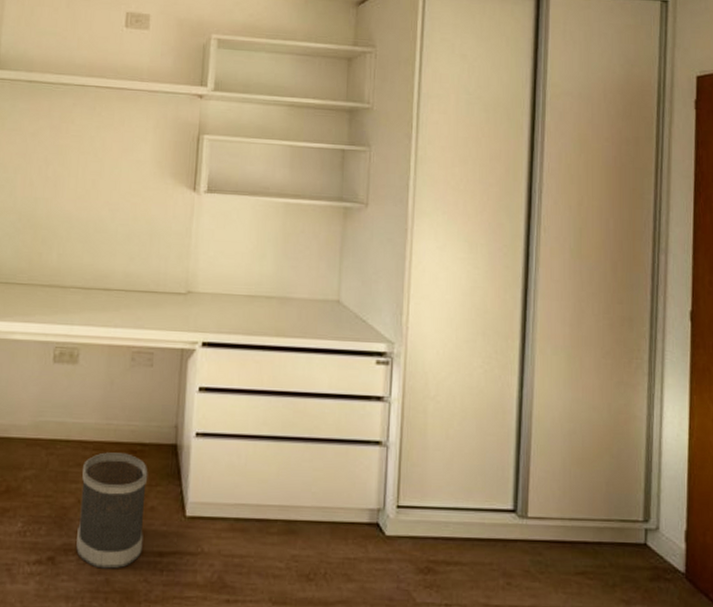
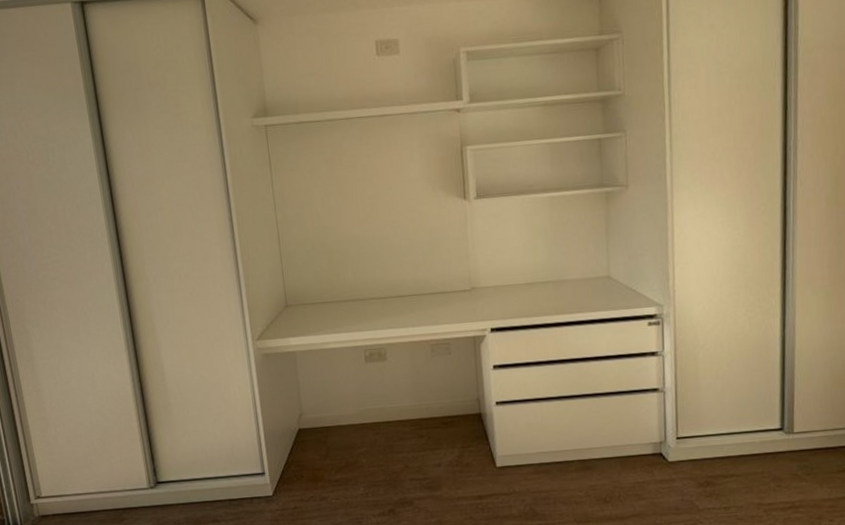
wastebasket: present [76,452,148,569] -> none [405,425,465,513]

